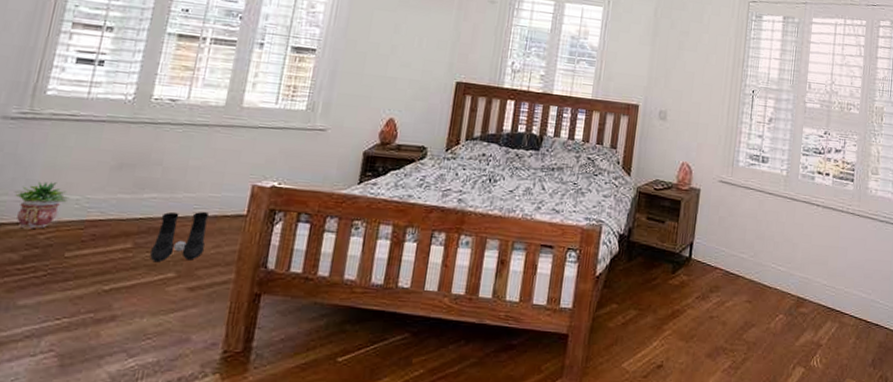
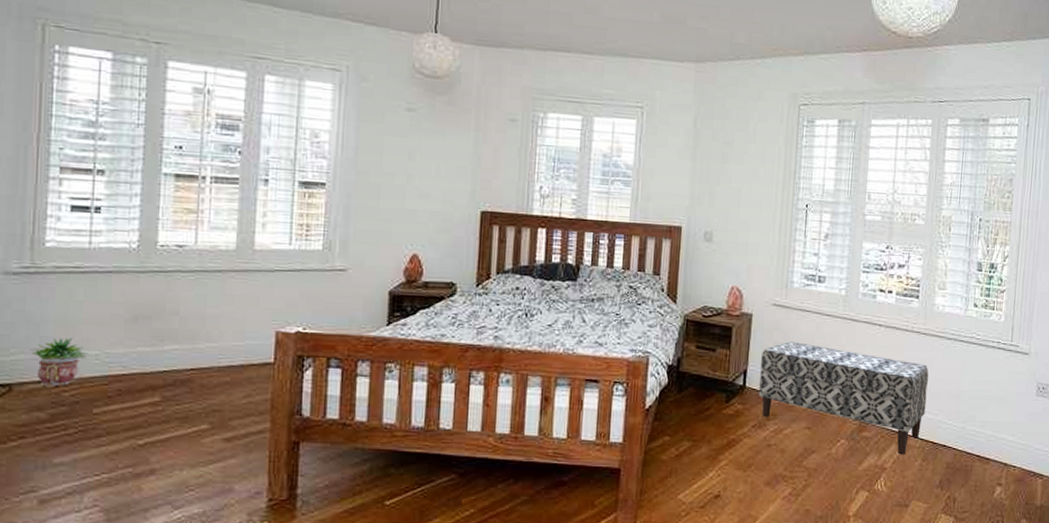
boots: present [150,211,210,263] -> none [180,362,236,415]
bench: none [703,217,862,332] -> present [759,342,929,455]

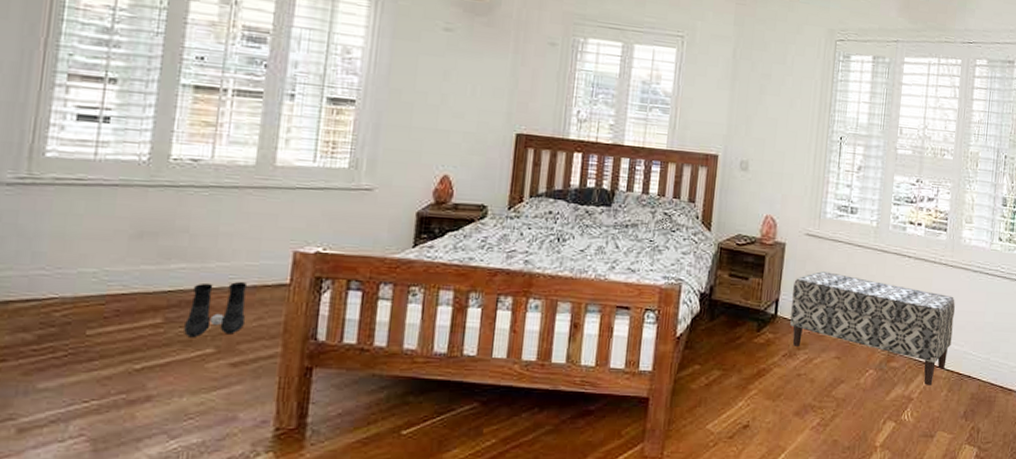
potted plant: present [30,338,88,387] -> none [19,253,85,307]
boots: none [180,362,236,415] -> present [184,282,248,338]

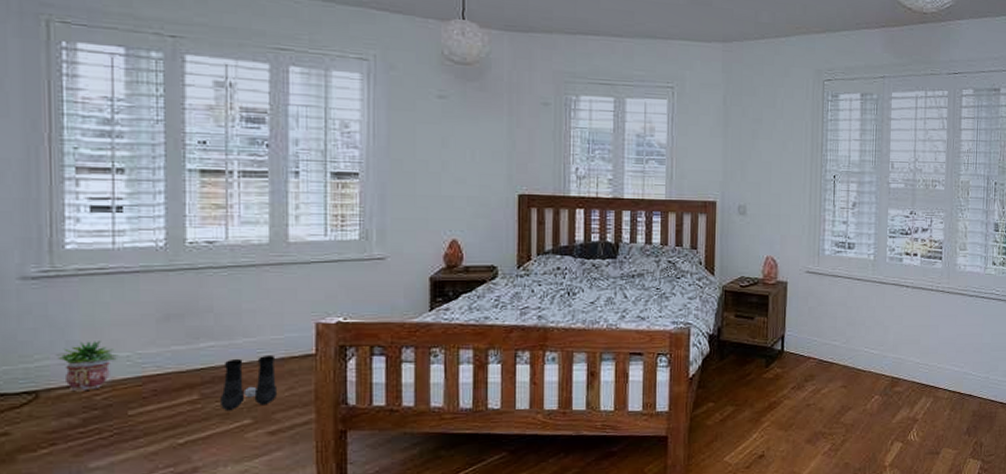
potted plant: none [19,253,85,307] -> present [55,341,119,392]
bench: present [790,271,955,385] -> none [797,306,953,406]

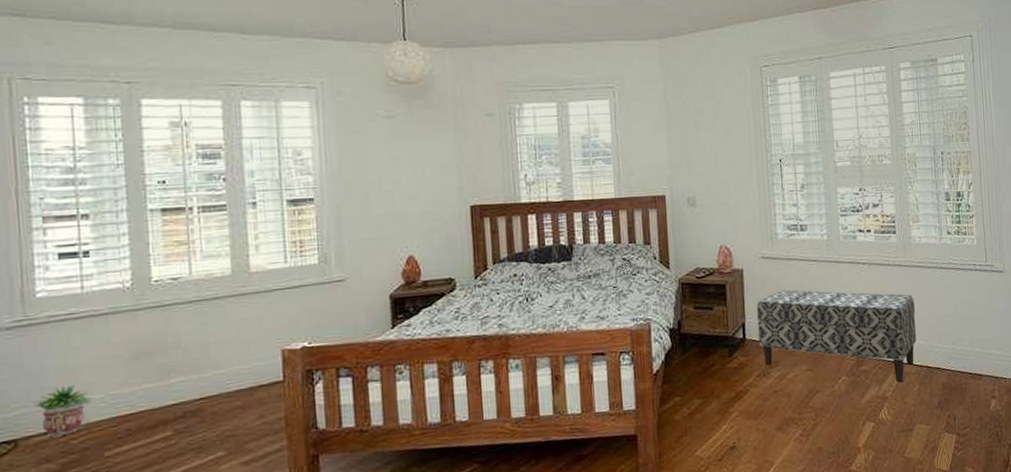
boots: present [221,356,276,411] -> none [193,386,248,445]
bench: none [797,306,953,406] -> present [757,290,917,383]

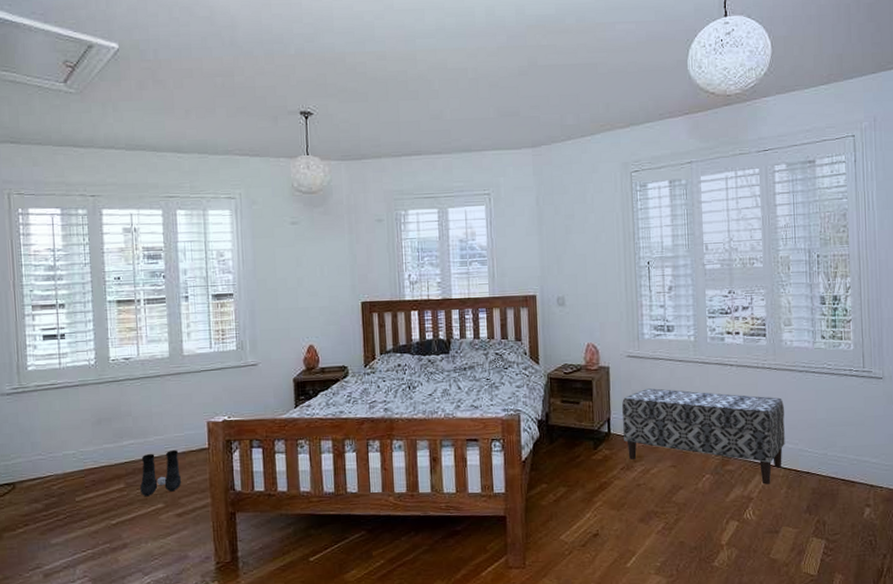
potted plant: present [32,385,93,438] -> none [25,442,68,483]
boots: none [193,386,248,445] -> present [140,450,181,497]

